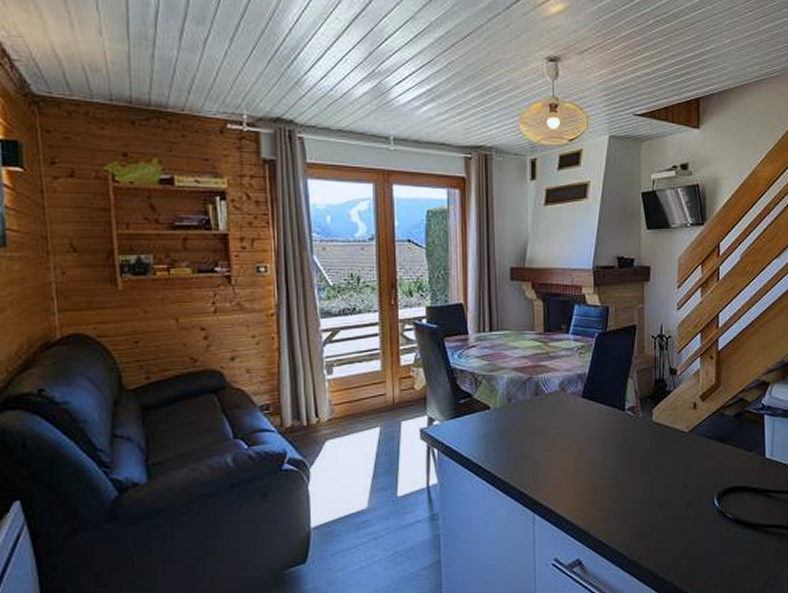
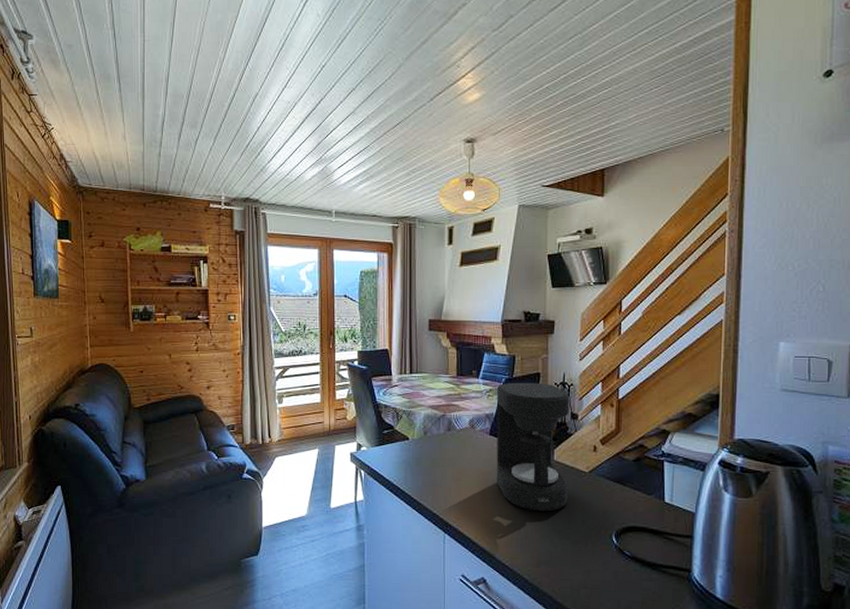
coffee maker: none [589,336,668,480] -> present [496,382,570,512]

